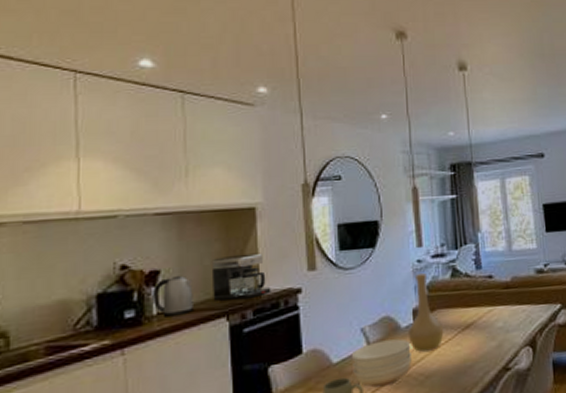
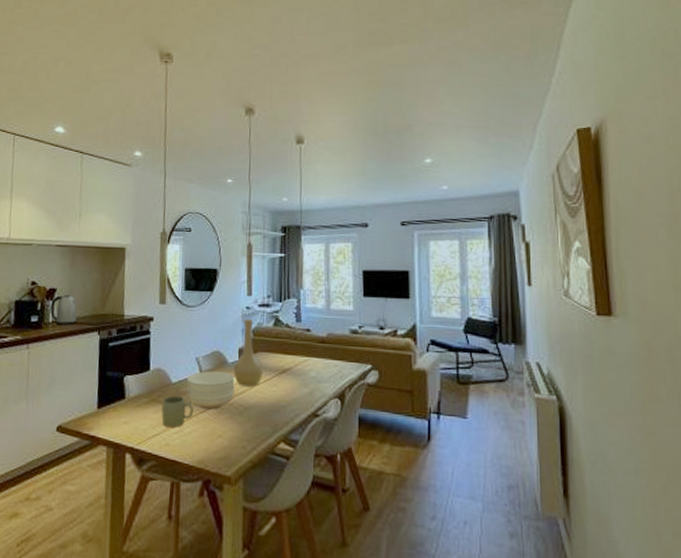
coffee maker: present [211,253,271,301] -> none [90,283,132,321]

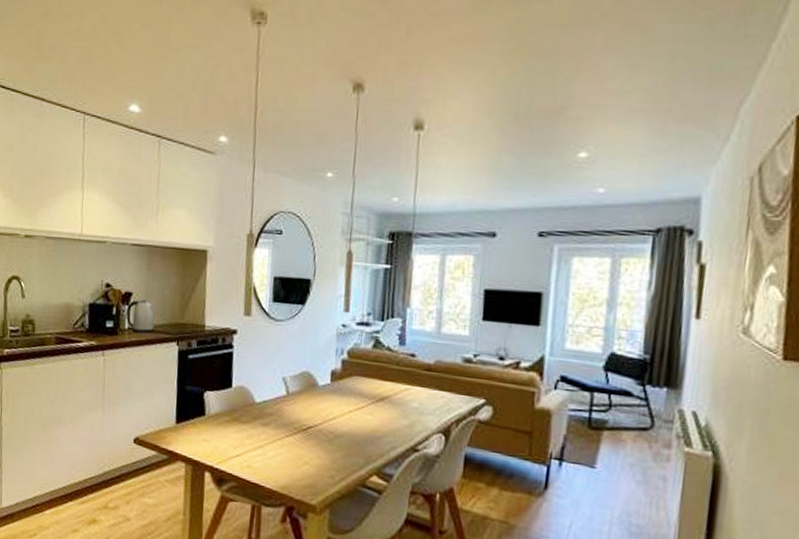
mug: present [161,395,194,428] -> none [243,416,279,450]
bowl: present [186,371,235,410] -> none [271,392,326,434]
vase: present [233,318,264,386] -> none [323,337,358,413]

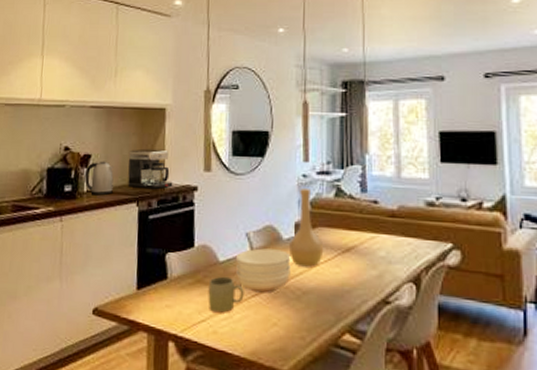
coffee maker: none [168,289,213,331] -> present [128,148,173,190]
mug: none [243,416,279,450] -> present [208,276,244,313]
bowl: none [271,392,326,434] -> present [235,248,291,293]
vase: none [323,337,358,413] -> present [288,187,324,267]

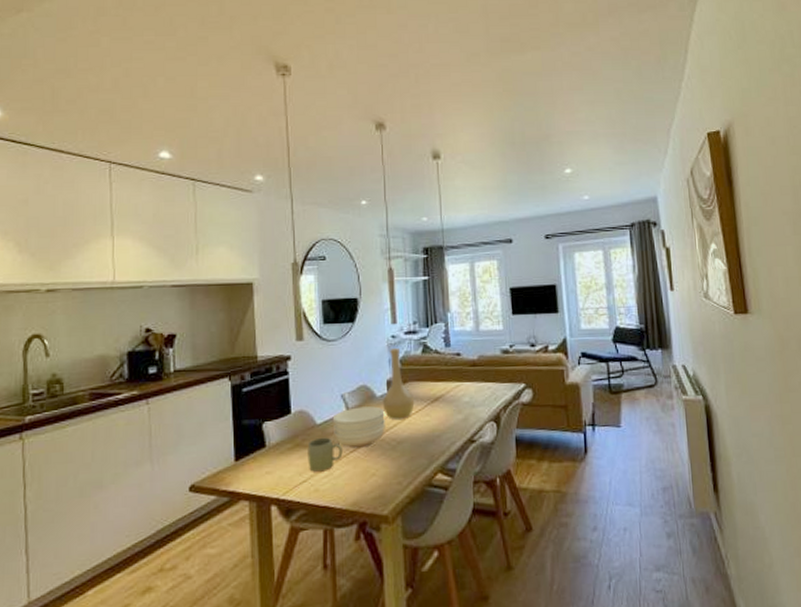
kettle: present [85,161,114,196] -> none [171,339,202,375]
coffee maker: present [128,148,173,190] -> none [216,323,266,364]

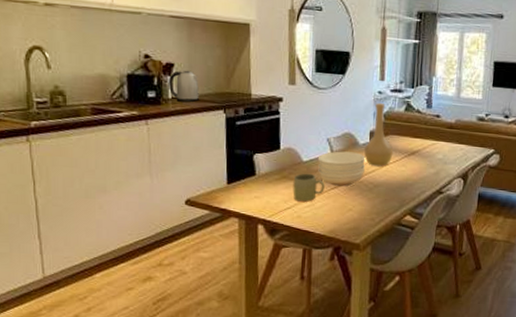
kettle: none [171,339,202,375] -> present [169,70,199,103]

